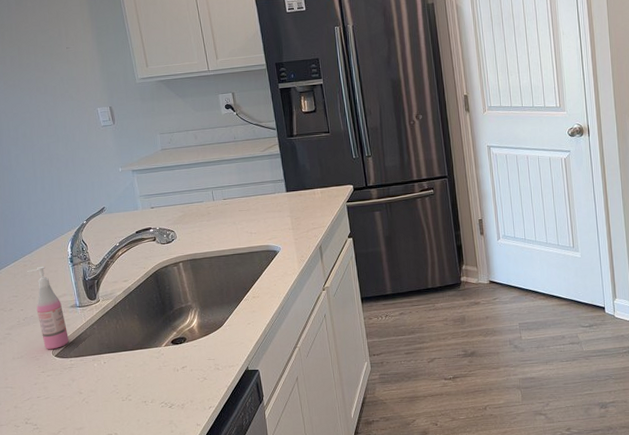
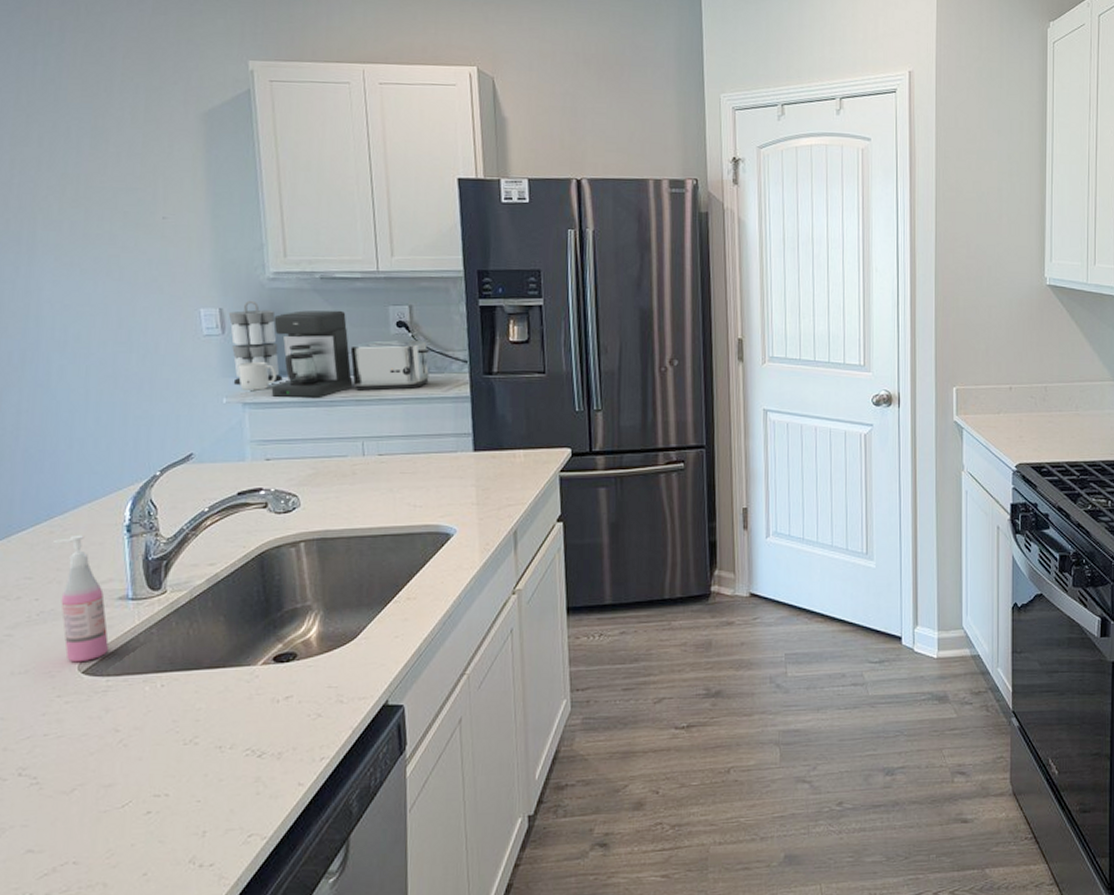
spice rack: none [115,99,155,159] -> present [228,300,283,386]
mug: none [125,140,151,162] -> present [237,361,277,390]
coffee maker: none [145,100,201,165] -> present [271,310,353,398]
toaster: none [197,116,251,156] -> present [350,339,430,391]

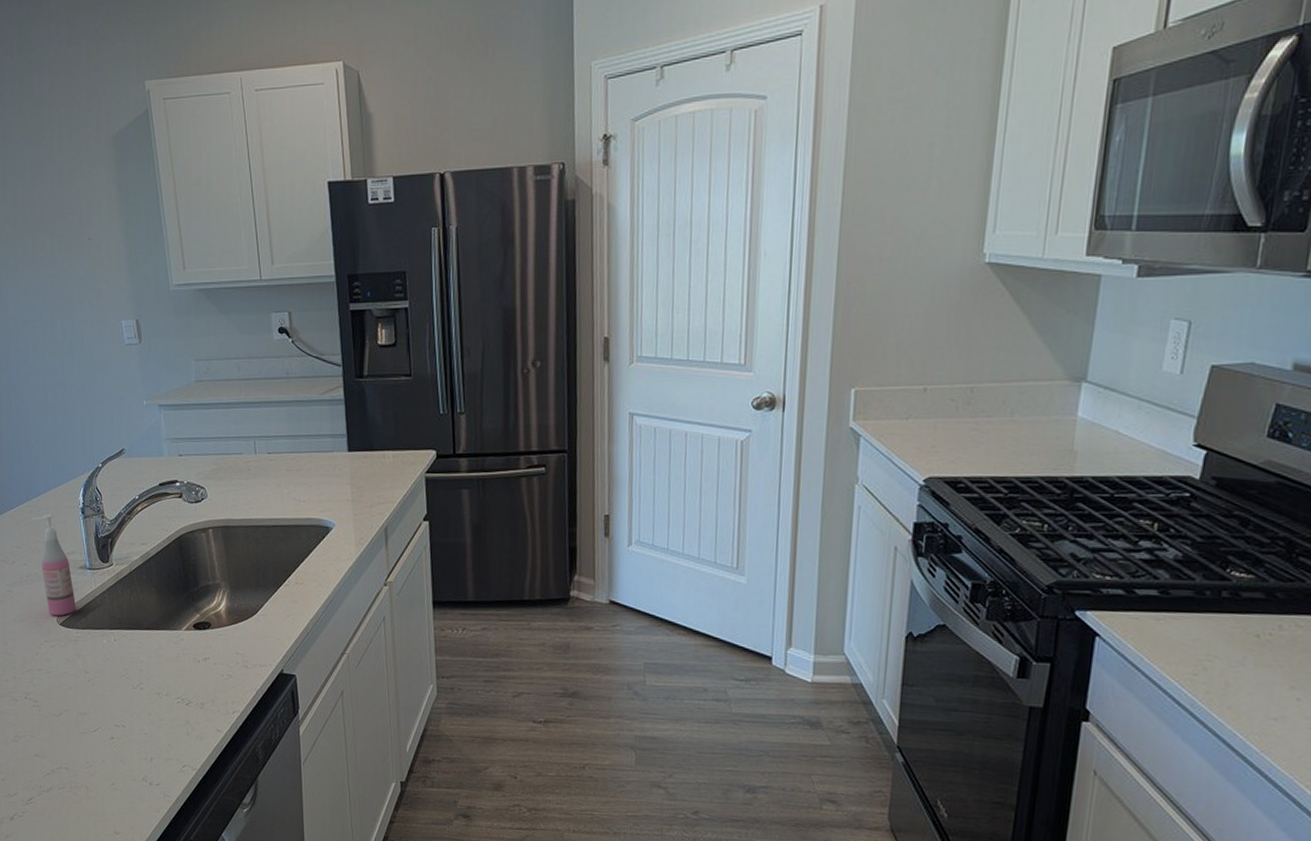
spice rack: present [228,300,283,386] -> none [143,311,188,389]
mug: present [237,361,277,390] -> none [153,367,183,394]
coffee maker: present [271,310,353,398] -> none [178,318,244,401]
toaster: present [350,339,430,391] -> none [241,345,308,394]

